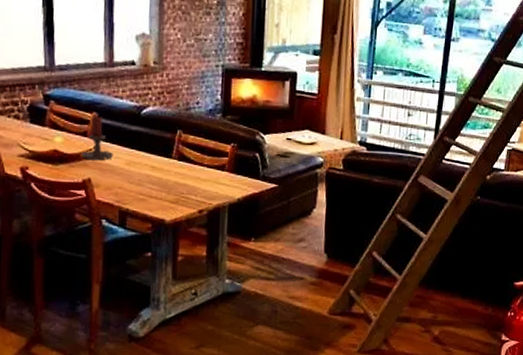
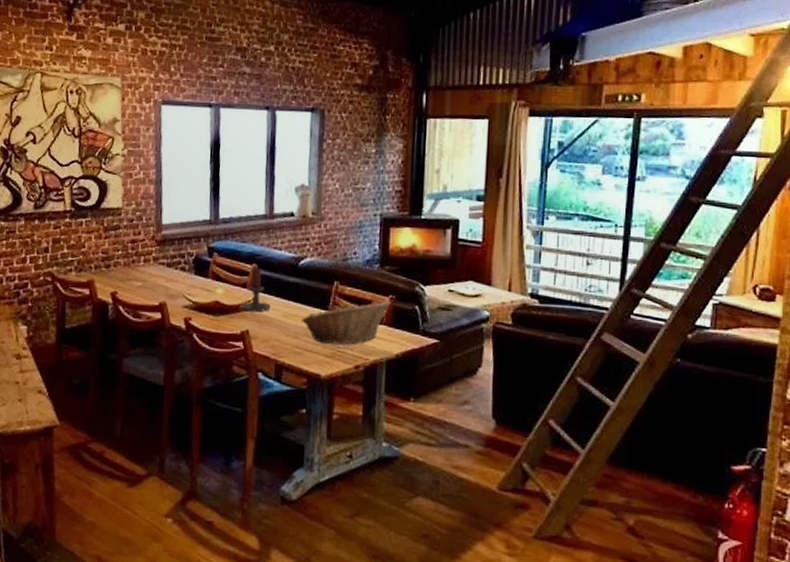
fruit basket: none [144,147,234,191] -> present [301,299,392,345]

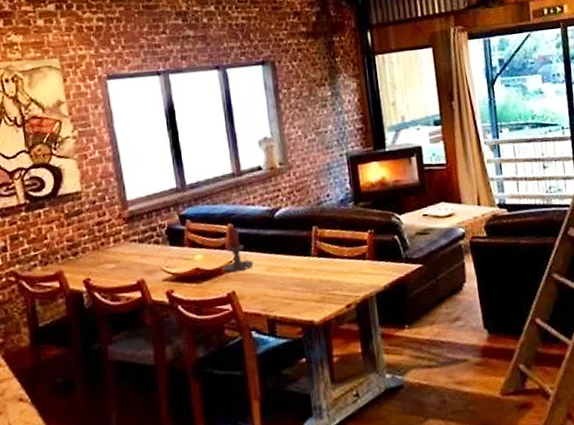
fruit basket: present [301,299,392,345] -> none [286,235,372,290]

